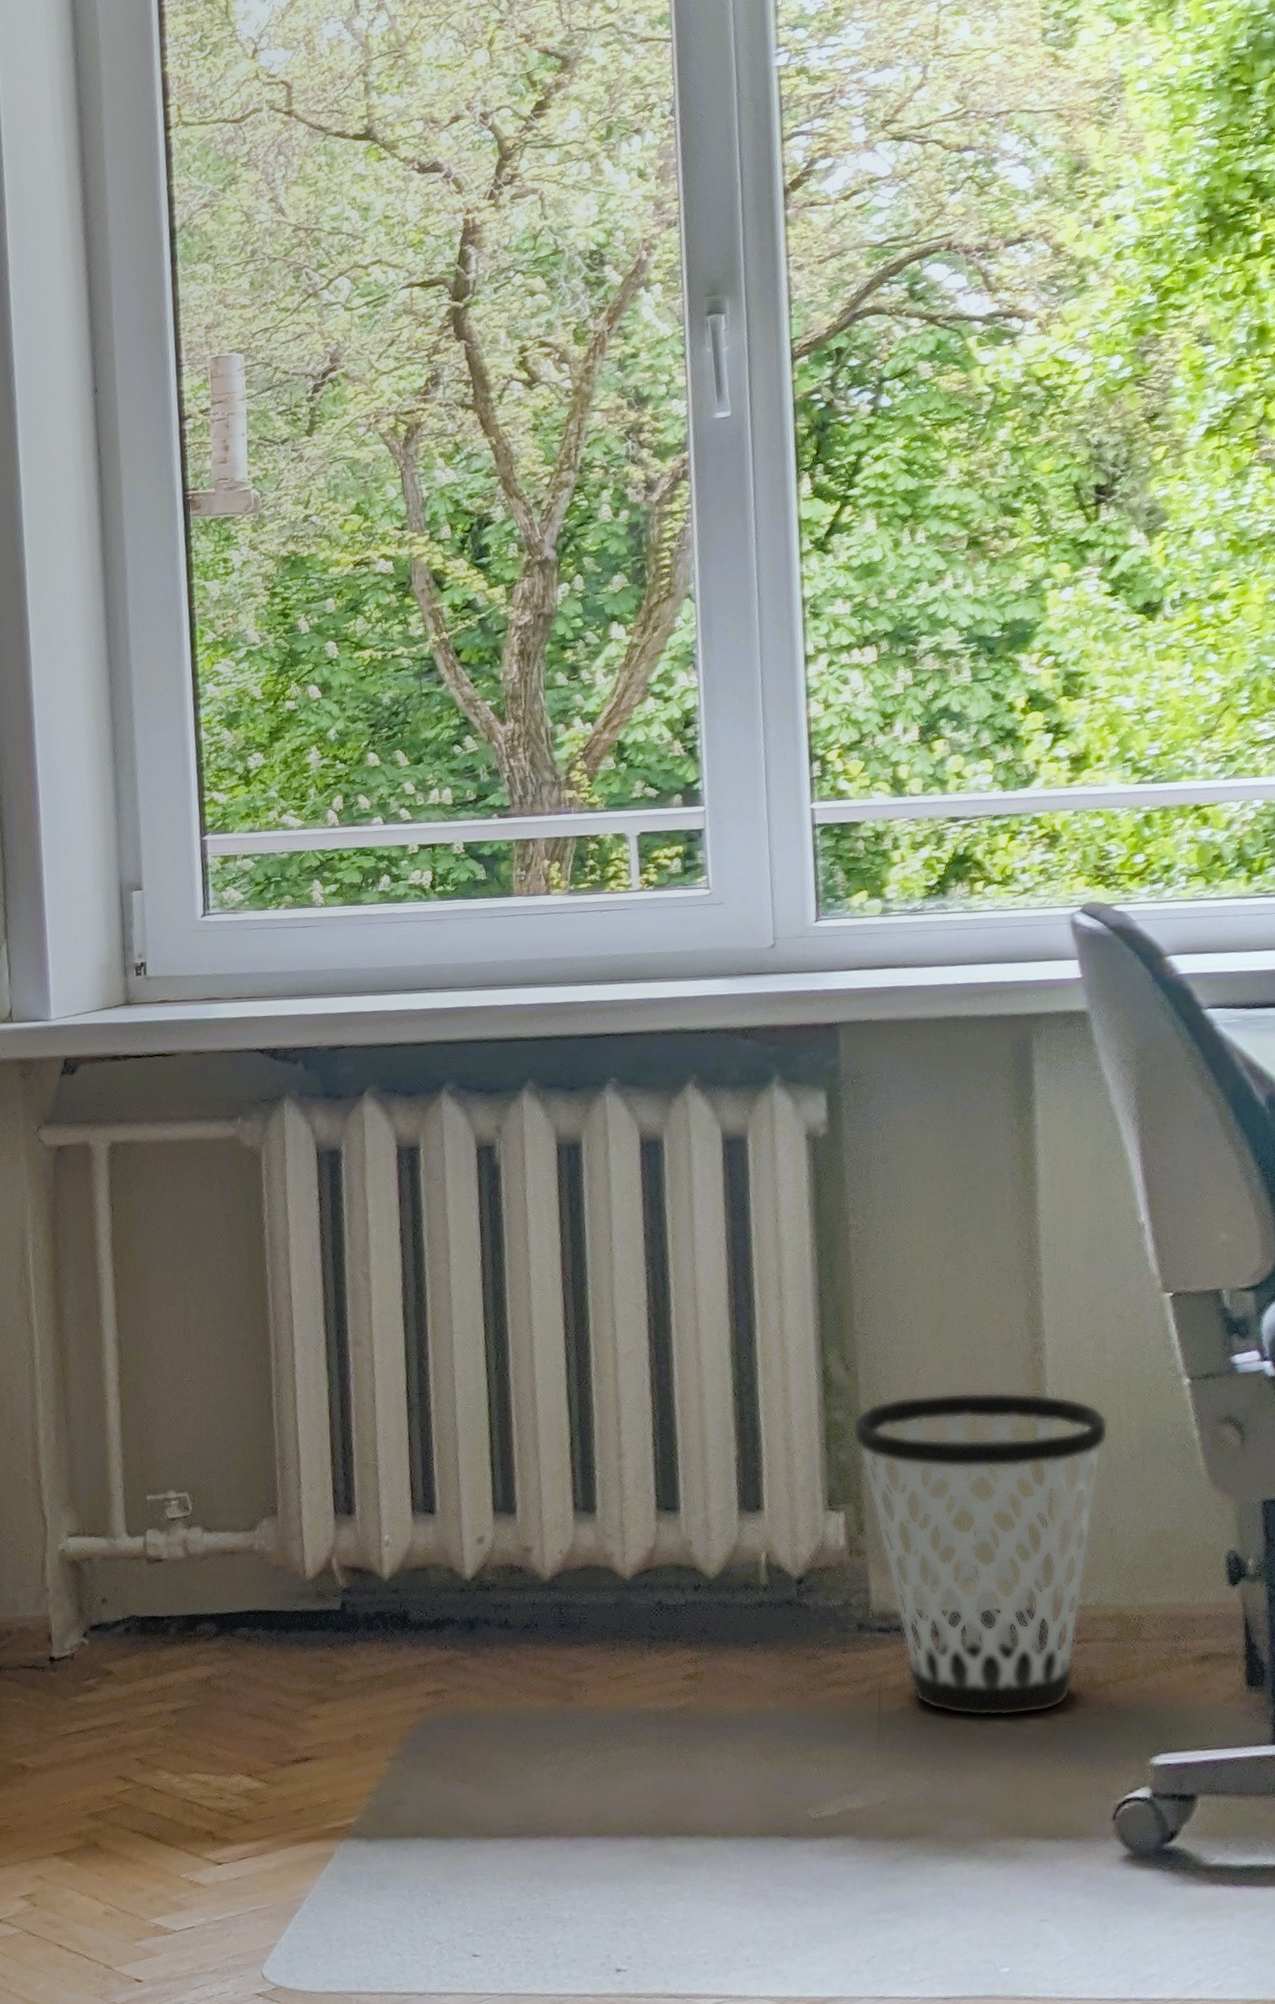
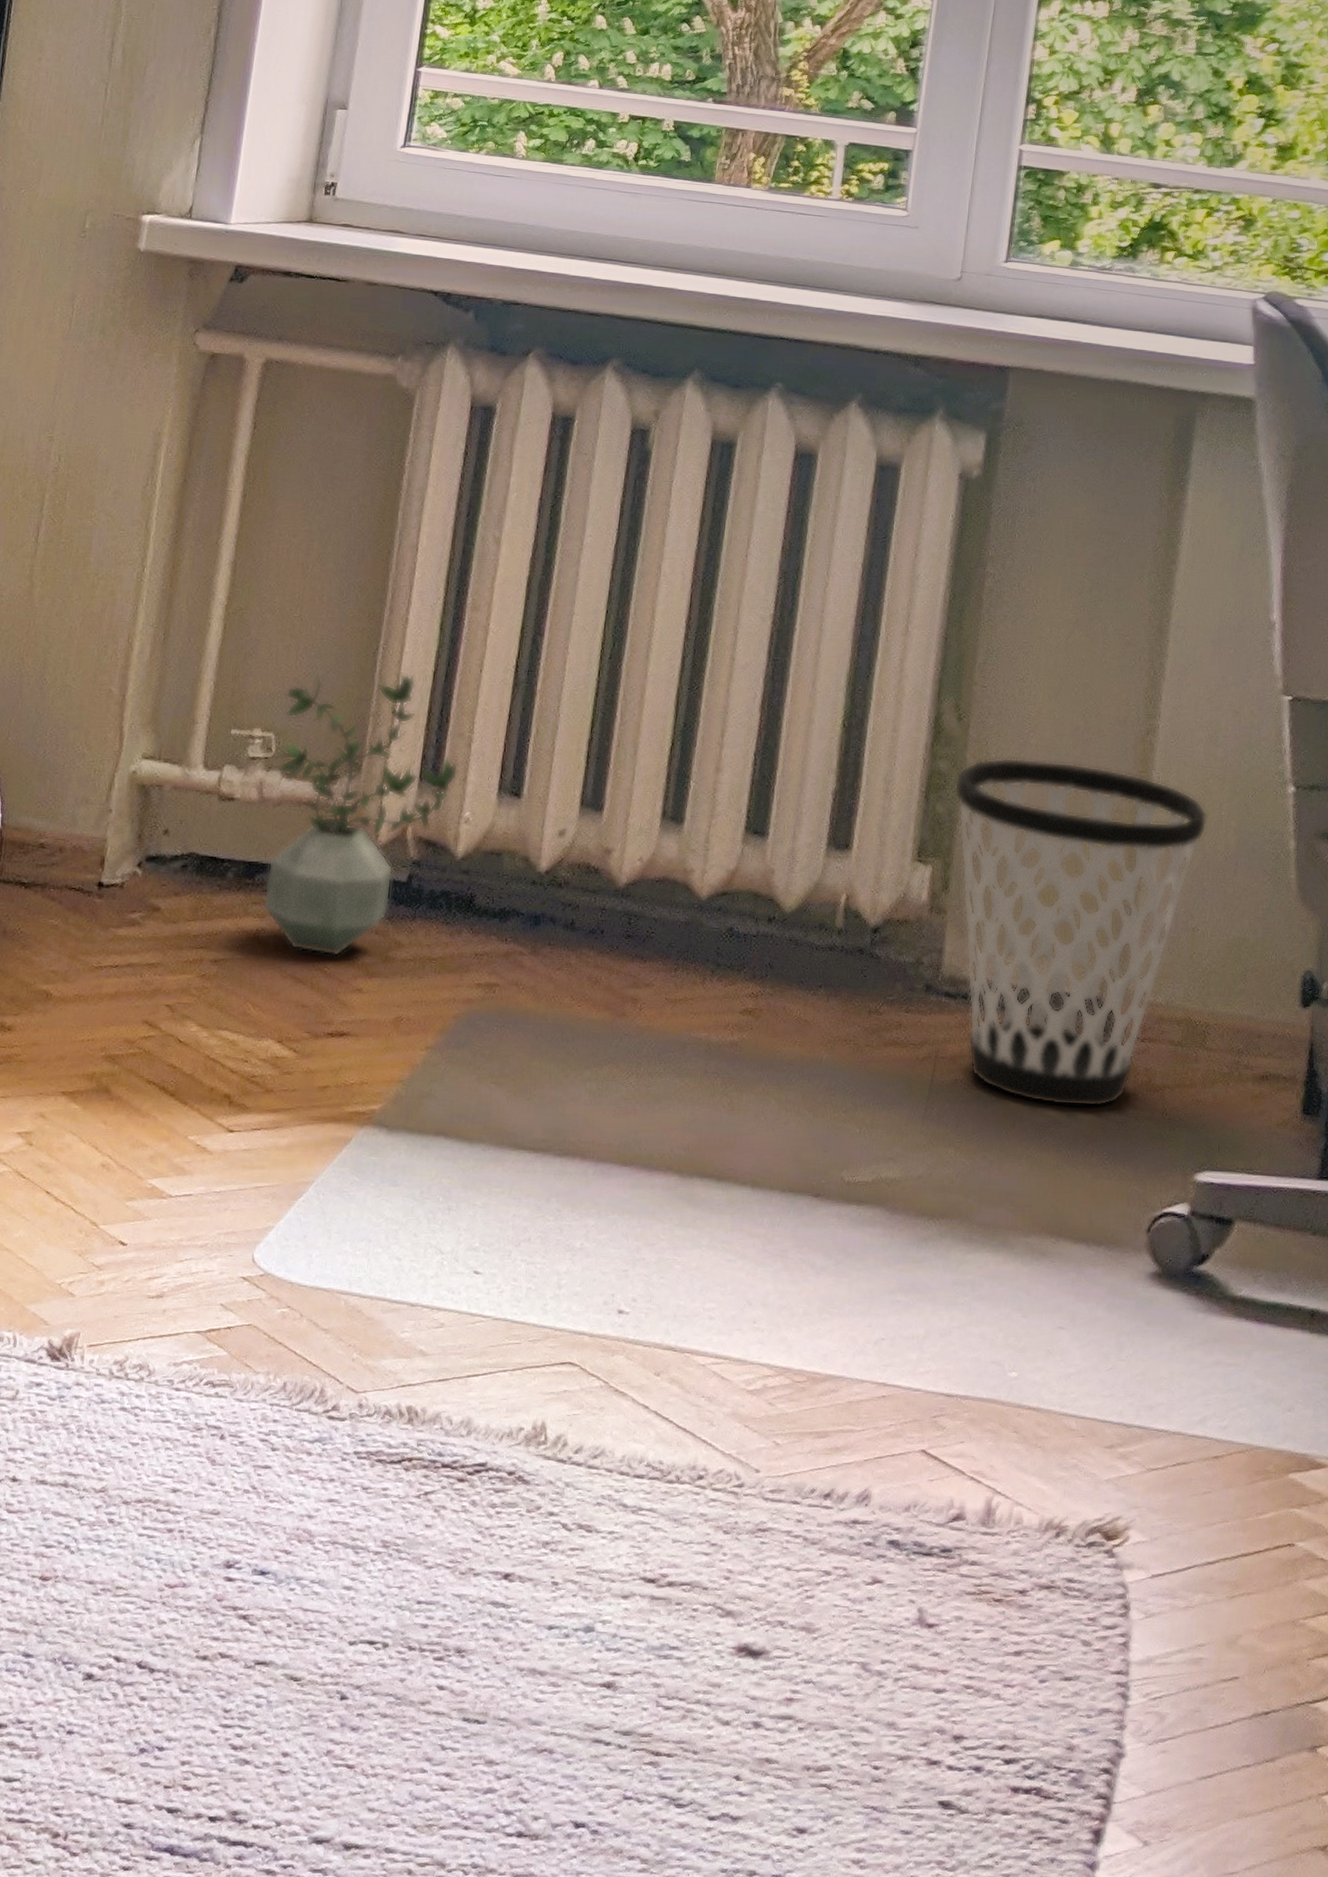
potted plant: none [191,1415,371,1690] -> present [263,672,459,956]

